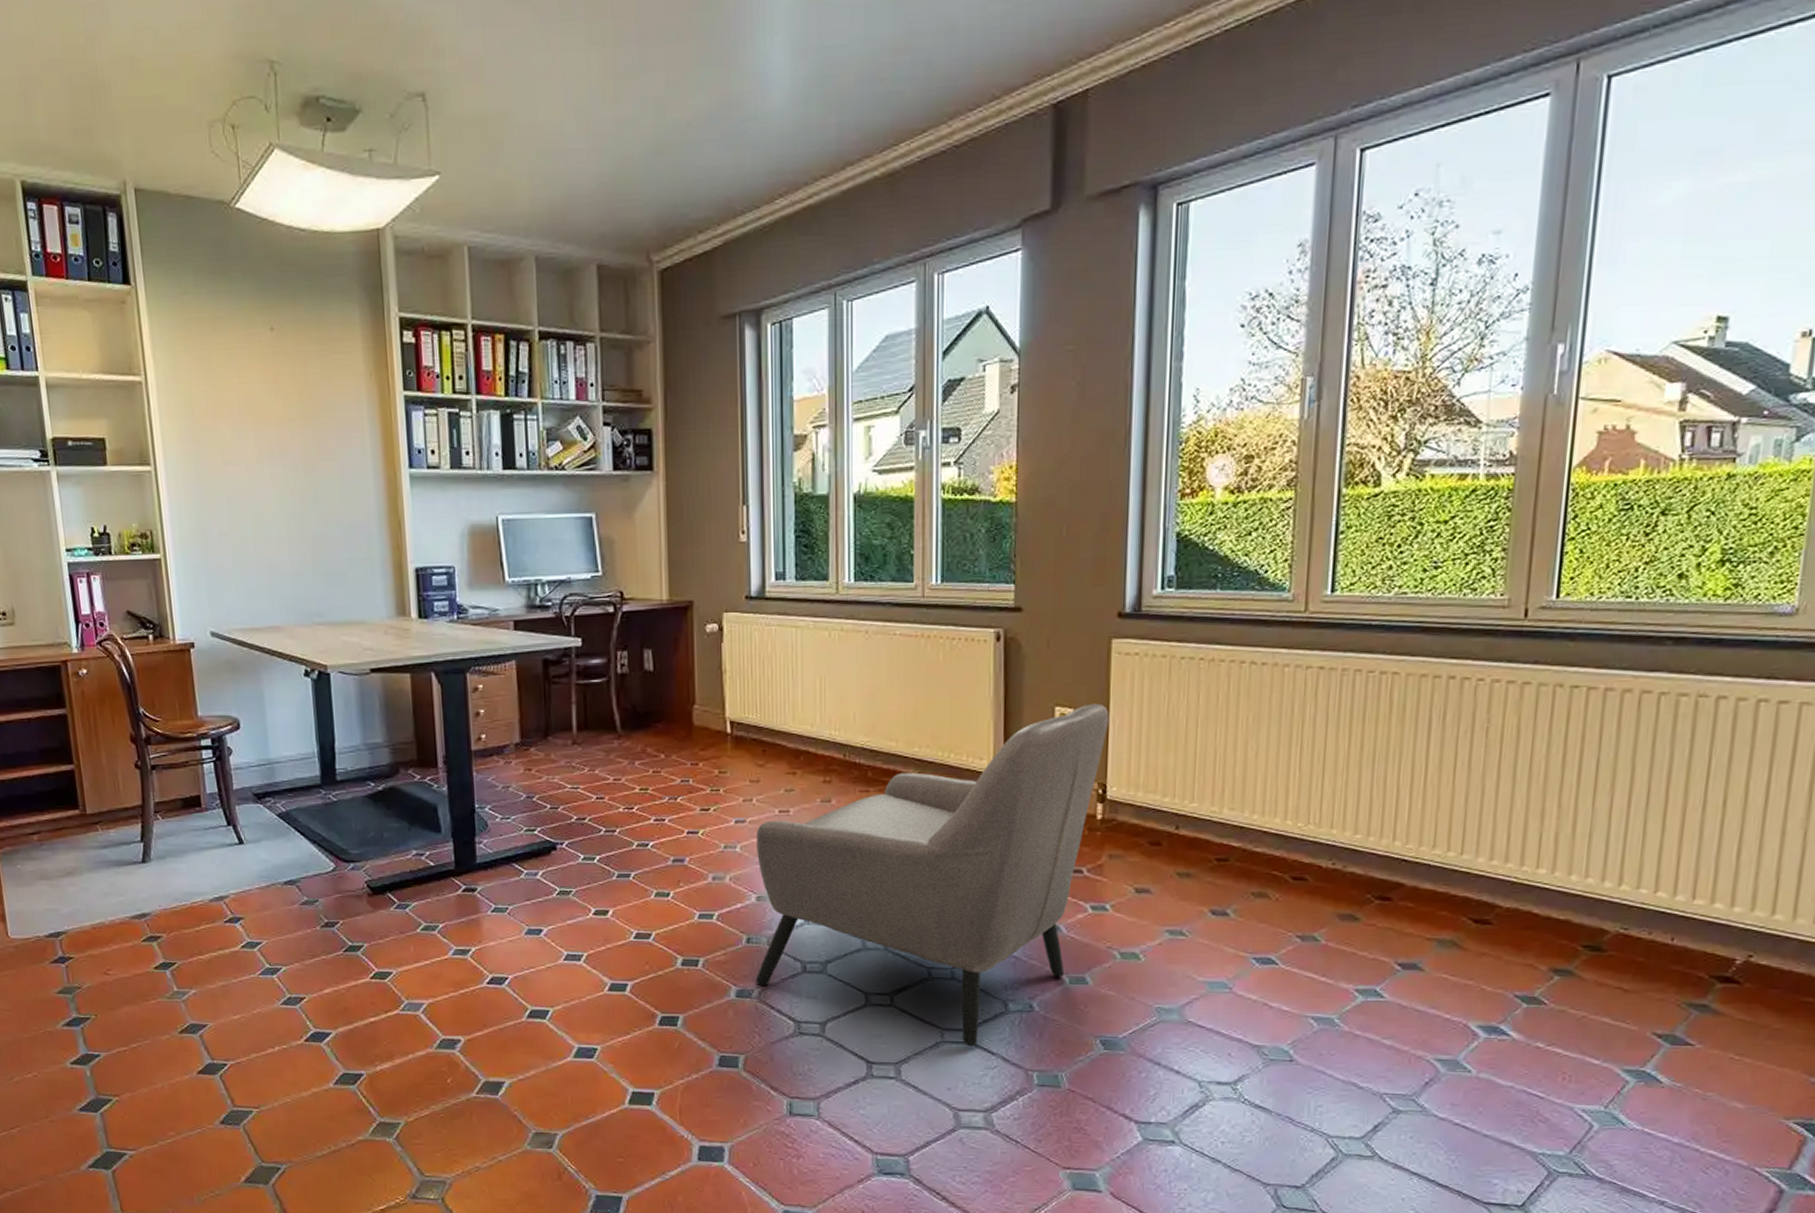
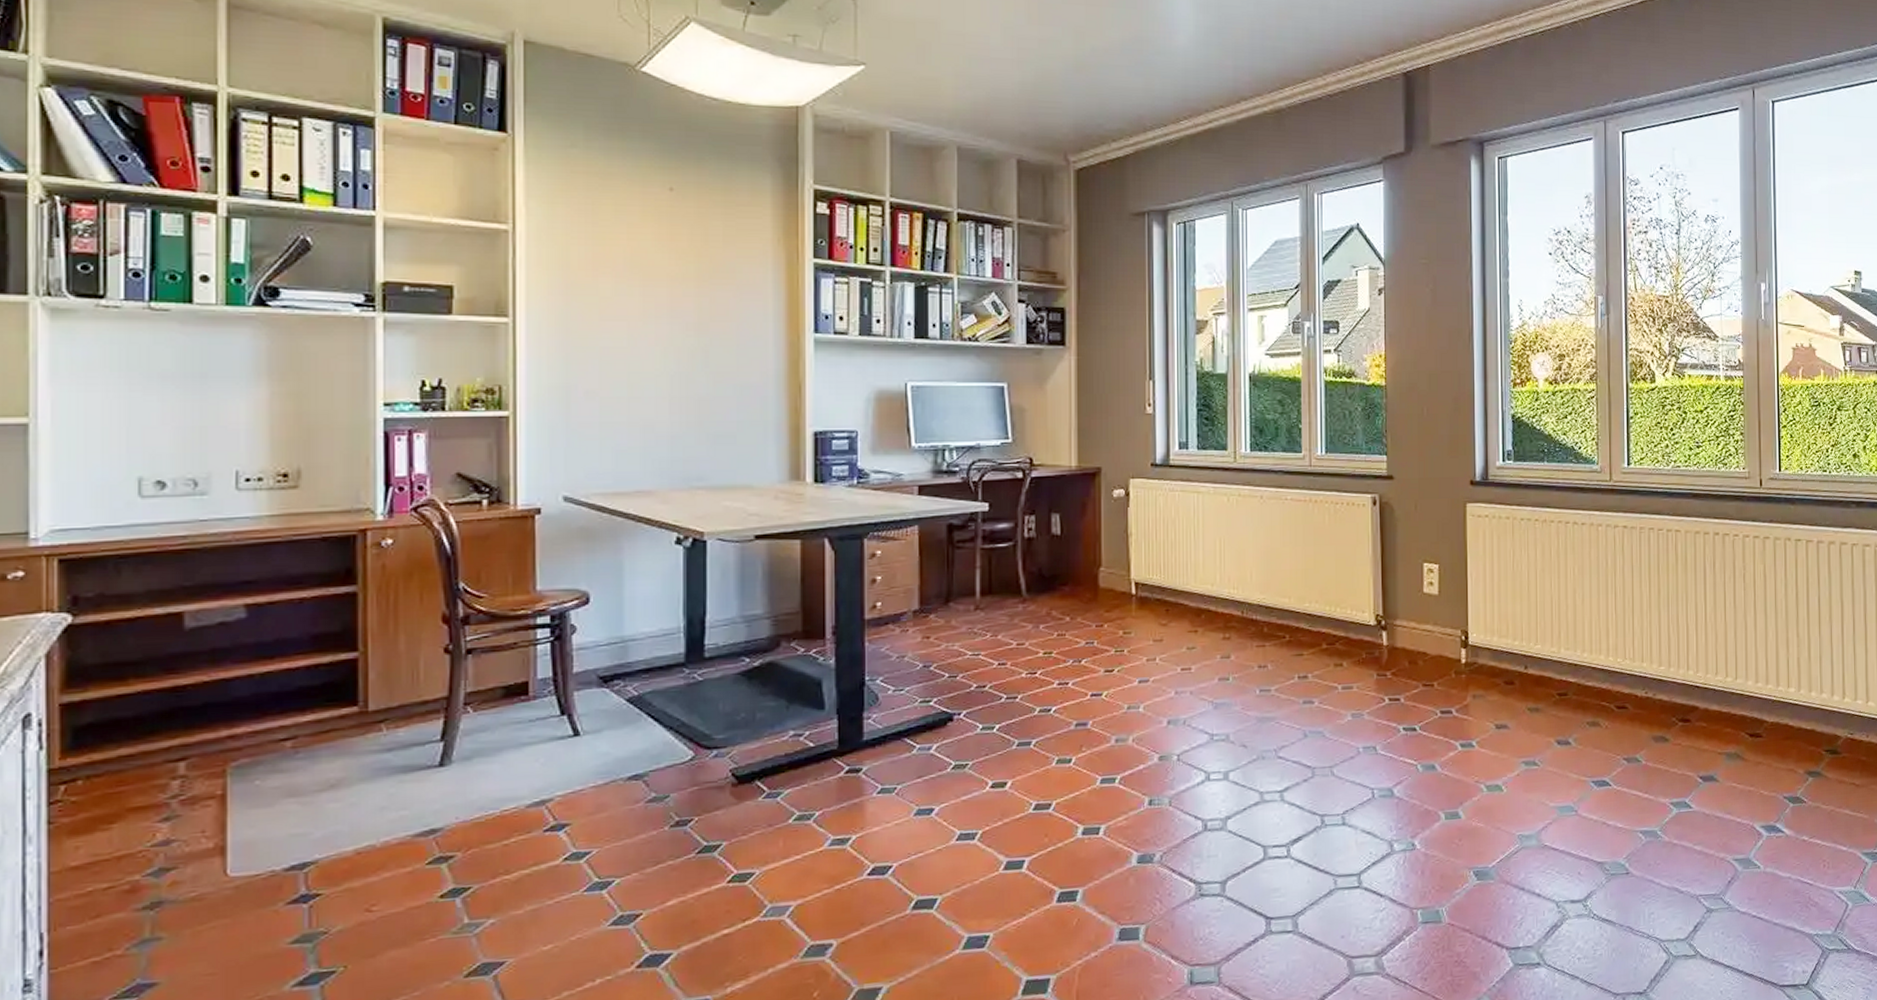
armchair: present [755,703,1110,1047] -> none [1156,559,1468,891]

